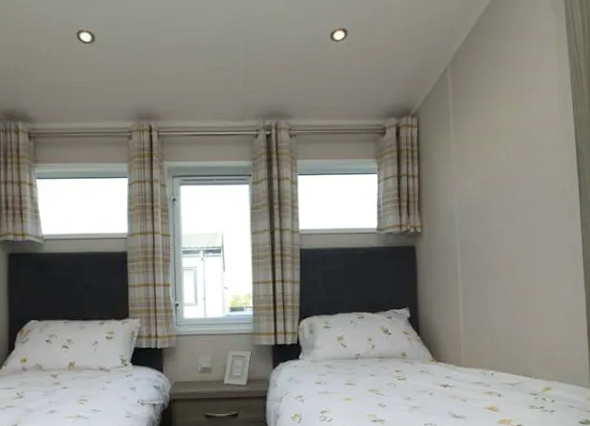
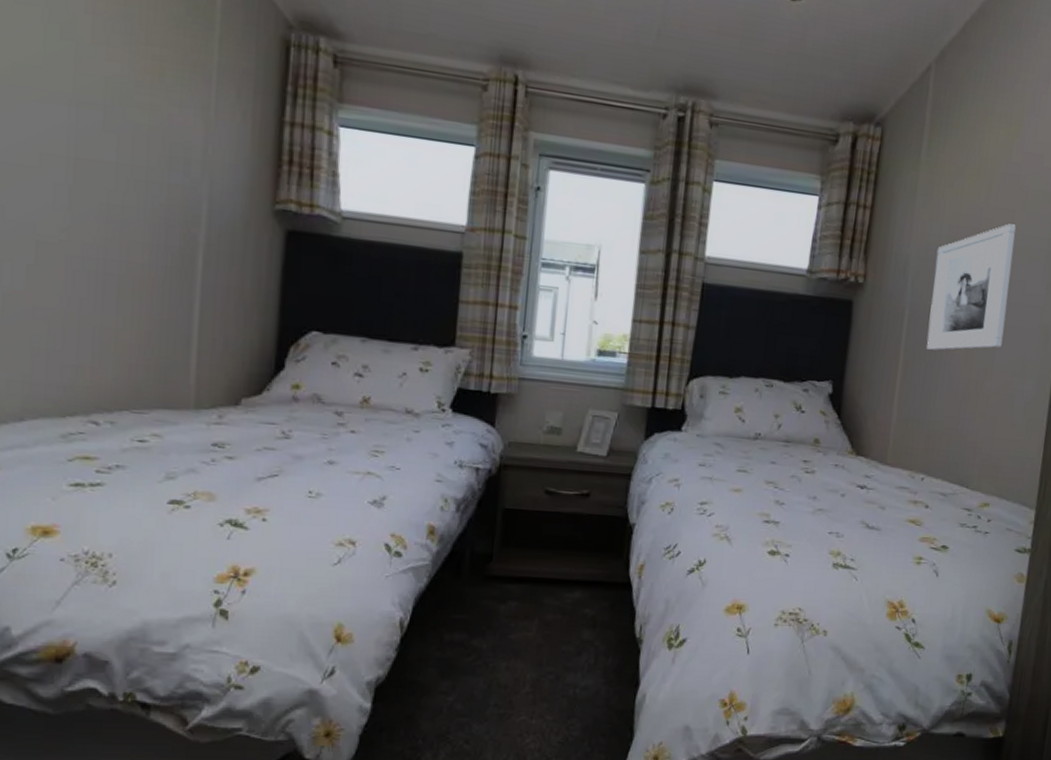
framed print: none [474,172,539,274] -> present [927,223,1016,351]

